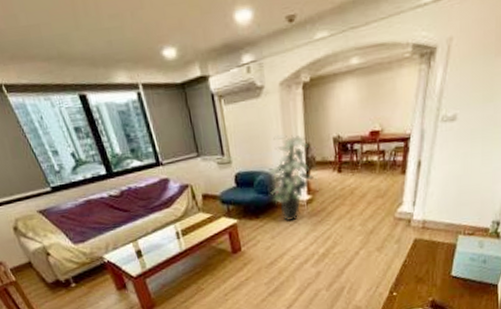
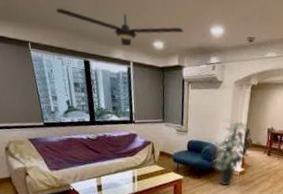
ceiling fan: none [23,18,199,65] -> present [55,8,184,47]

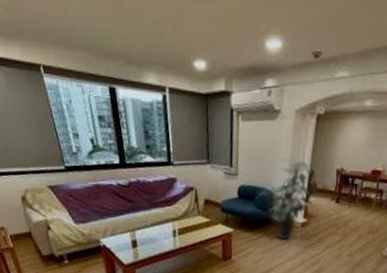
ceiling fan: present [55,8,184,47] -> none [70,19,232,68]

